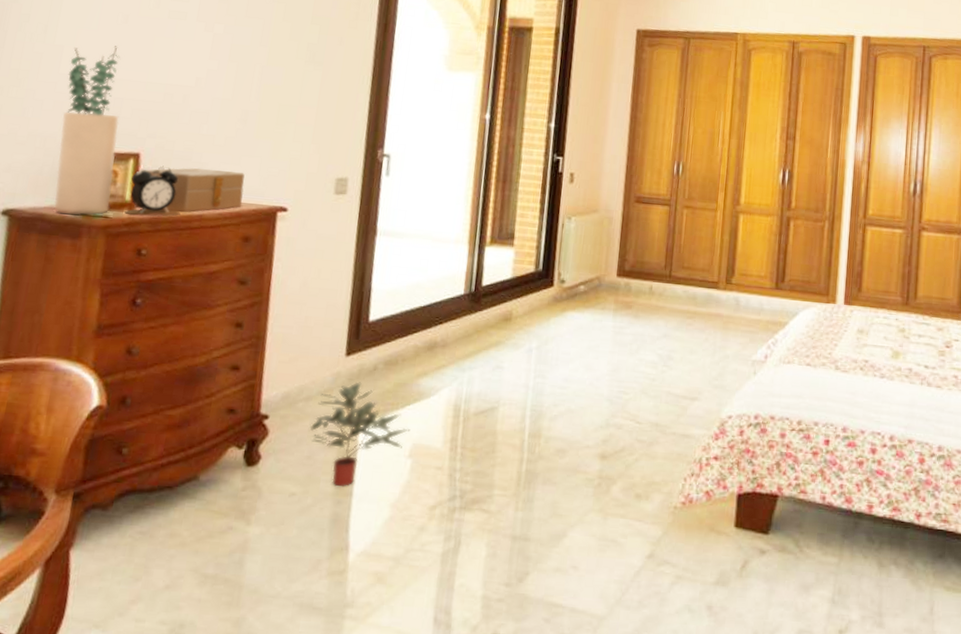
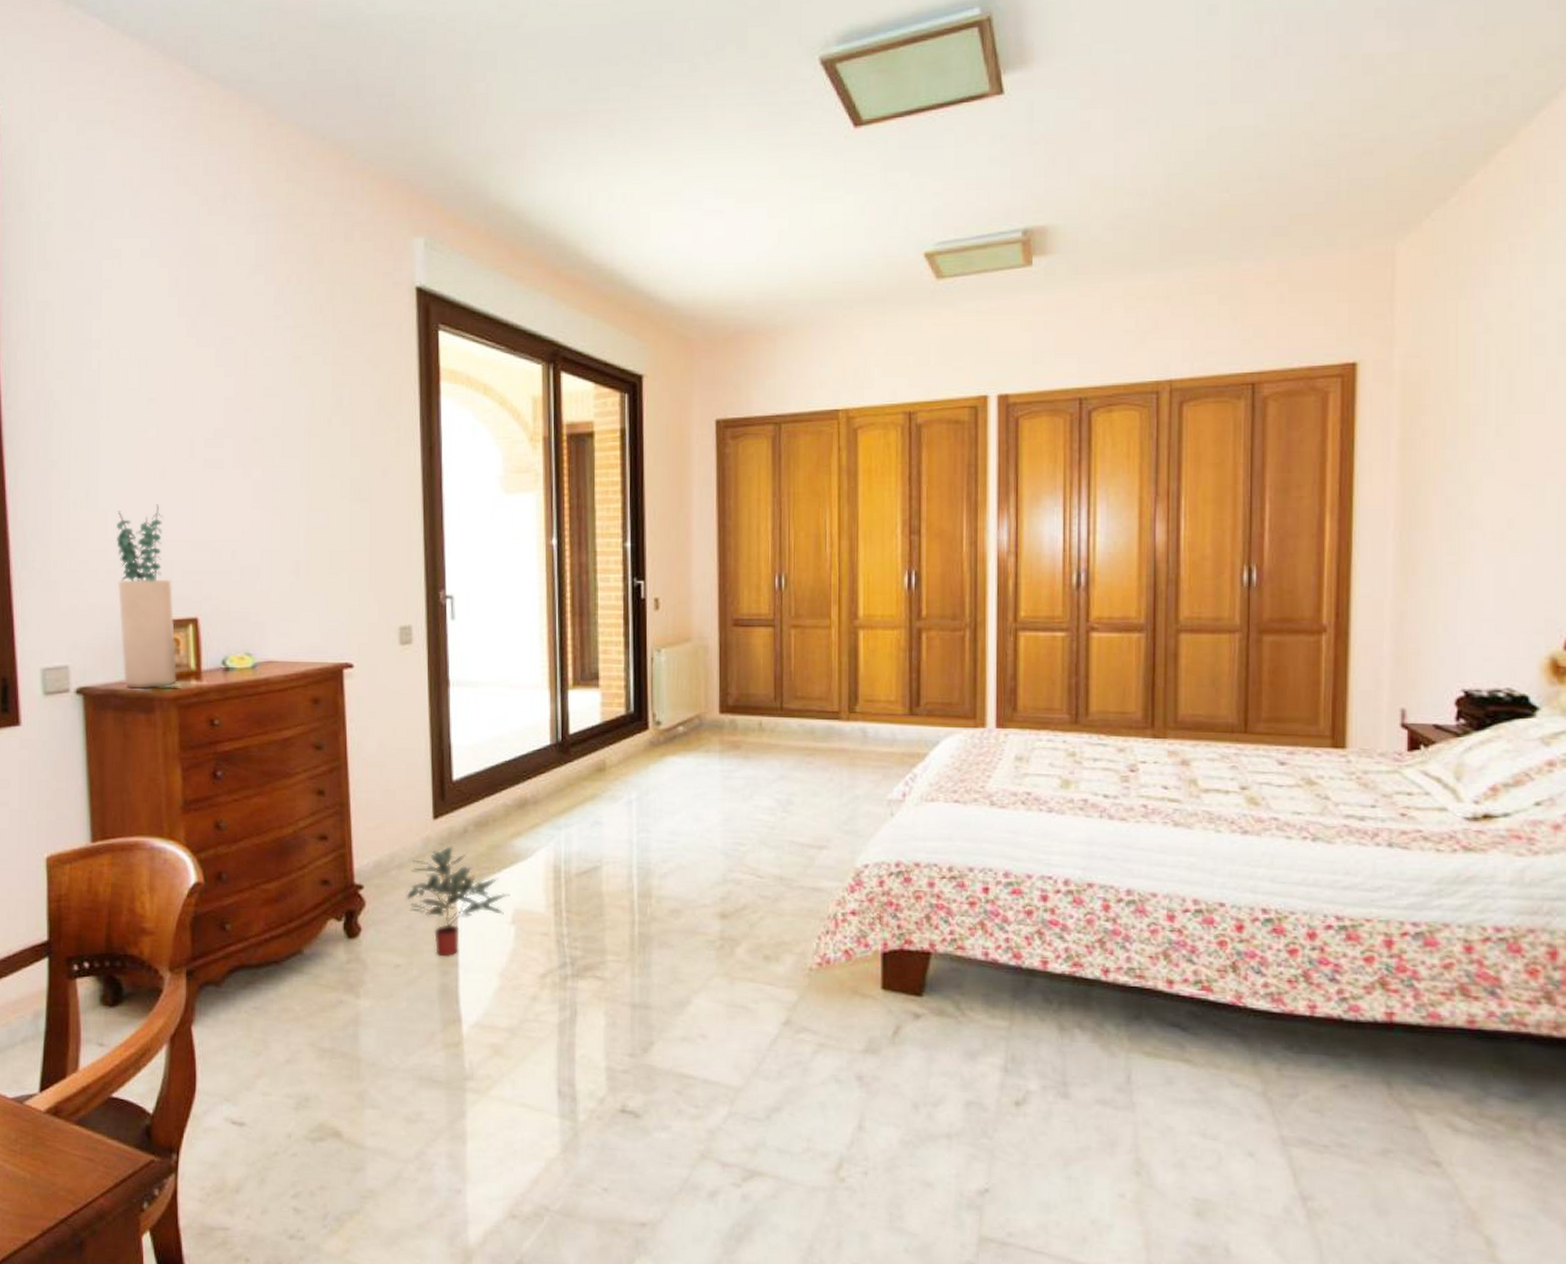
alarm clock: present [124,165,181,217] -> none [192,630,247,685]
jewelry box: present [134,167,245,213] -> none [200,628,307,678]

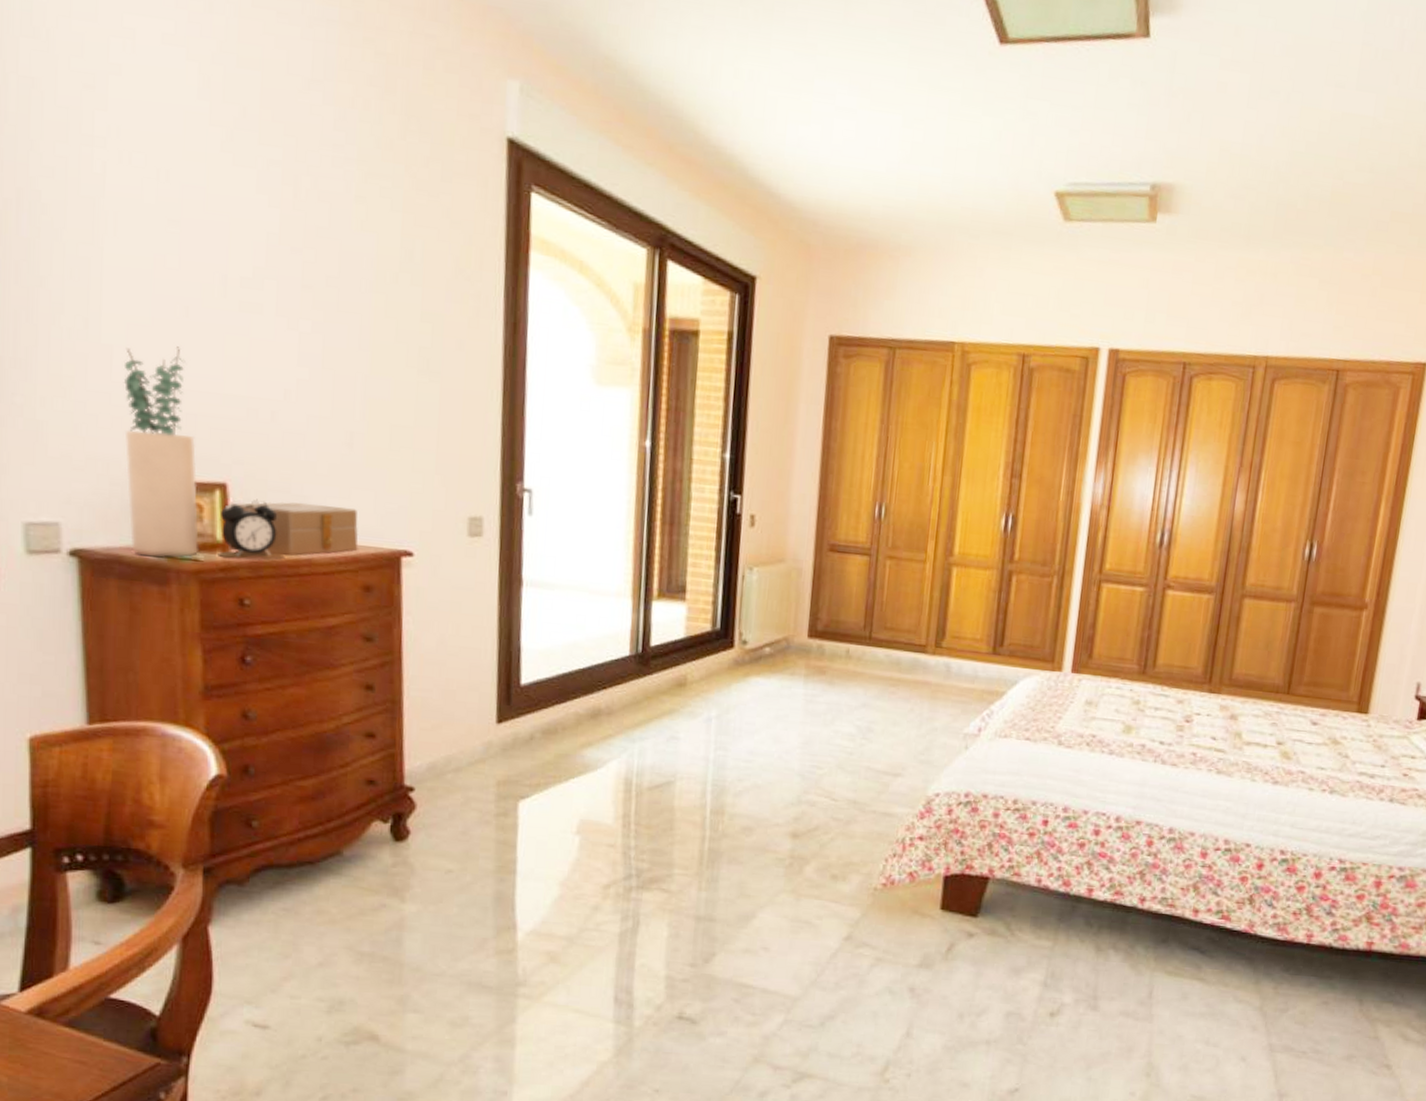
alarm clock: none [192,630,247,685] -> present [218,498,285,561]
jewelry box: none [200,628,307,678] -> present [228,501,359,557]
potted plant: present [406,846,510,957] -> none [462,752,577,865]

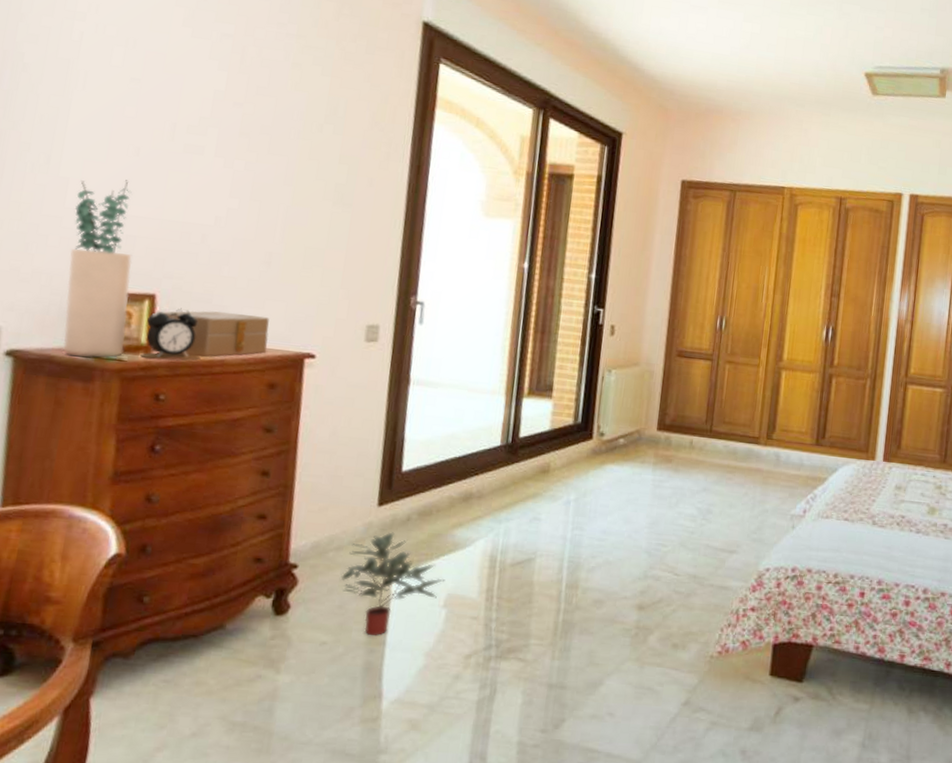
potted plant: none [462,752,577,865] -> present [341,532,445,637]

